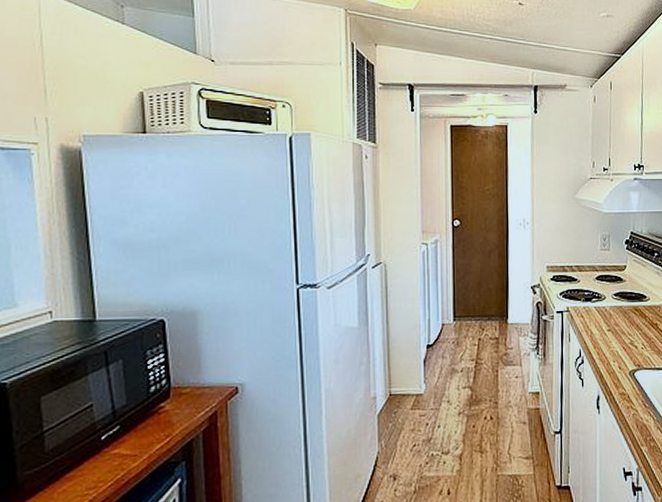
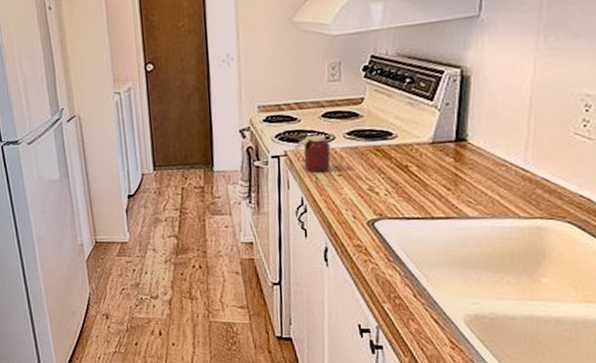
jar: none [574,294,602,327] -> present [293,134,331,172]

